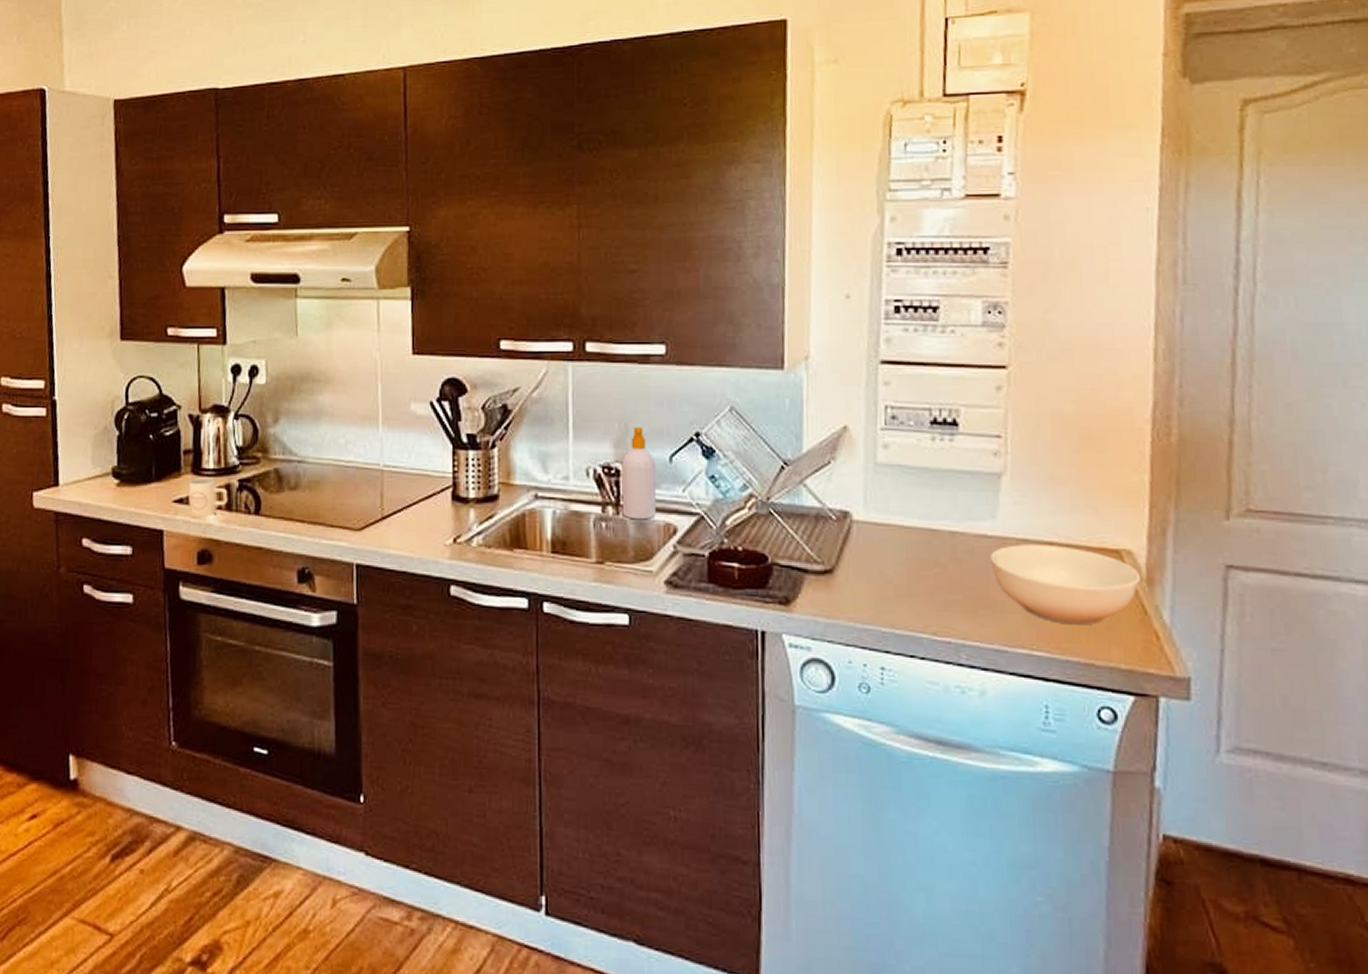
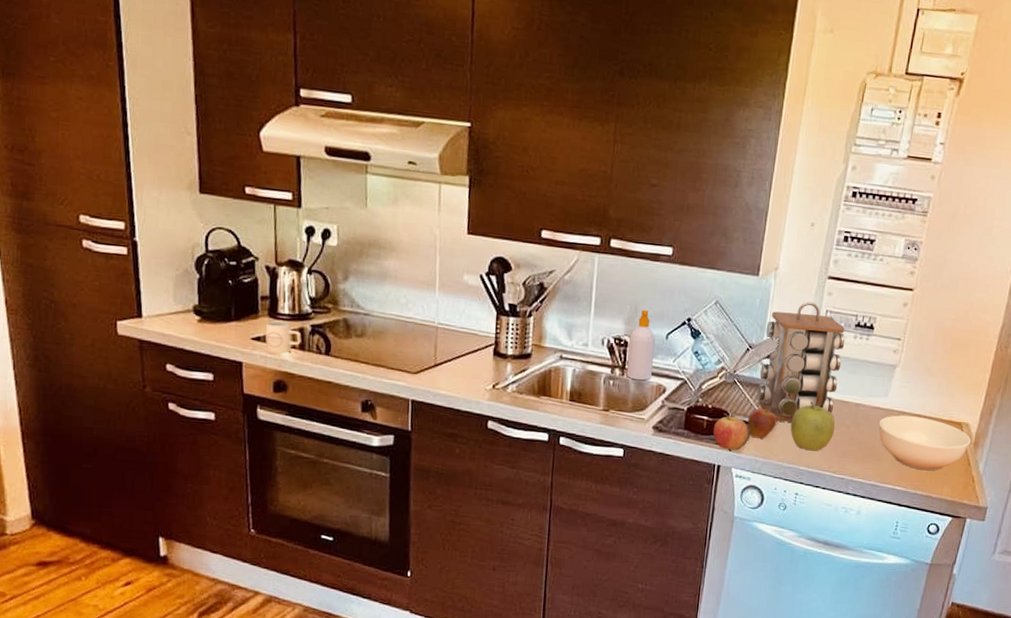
fruit: none [748,557,800,609] -> present [713,413,749,450]
fruit: none [796,544,837,590] -> present [747,406,776,439]
spice rack: none [803,396,920,564] -> present [756,301,845,422]
fruit: none [858,533,925,604] -> present [790,402,835,451]

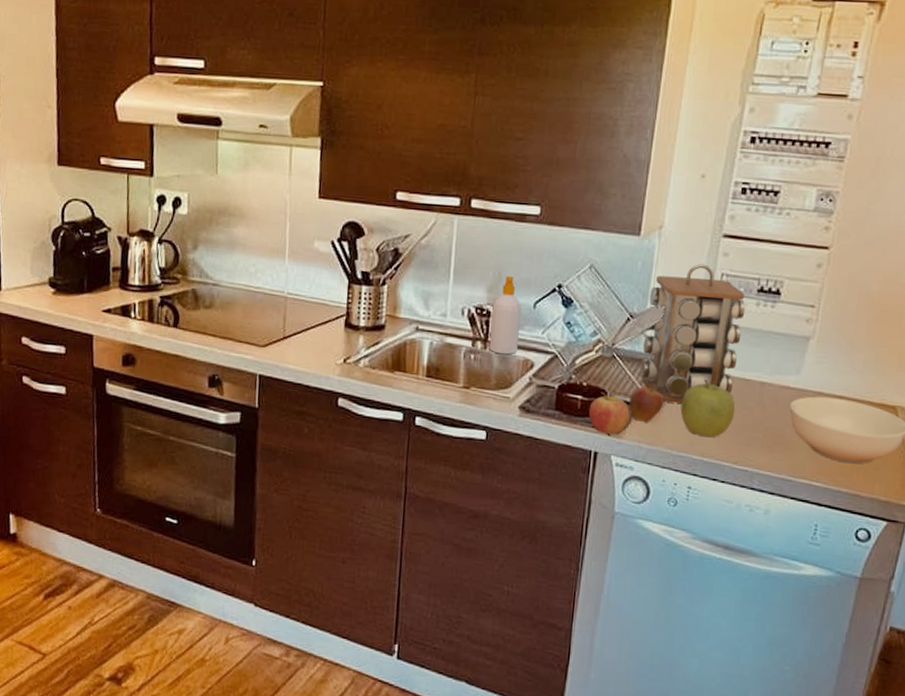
mug: present [265,320,302,354] -> none [115,292,151,326]

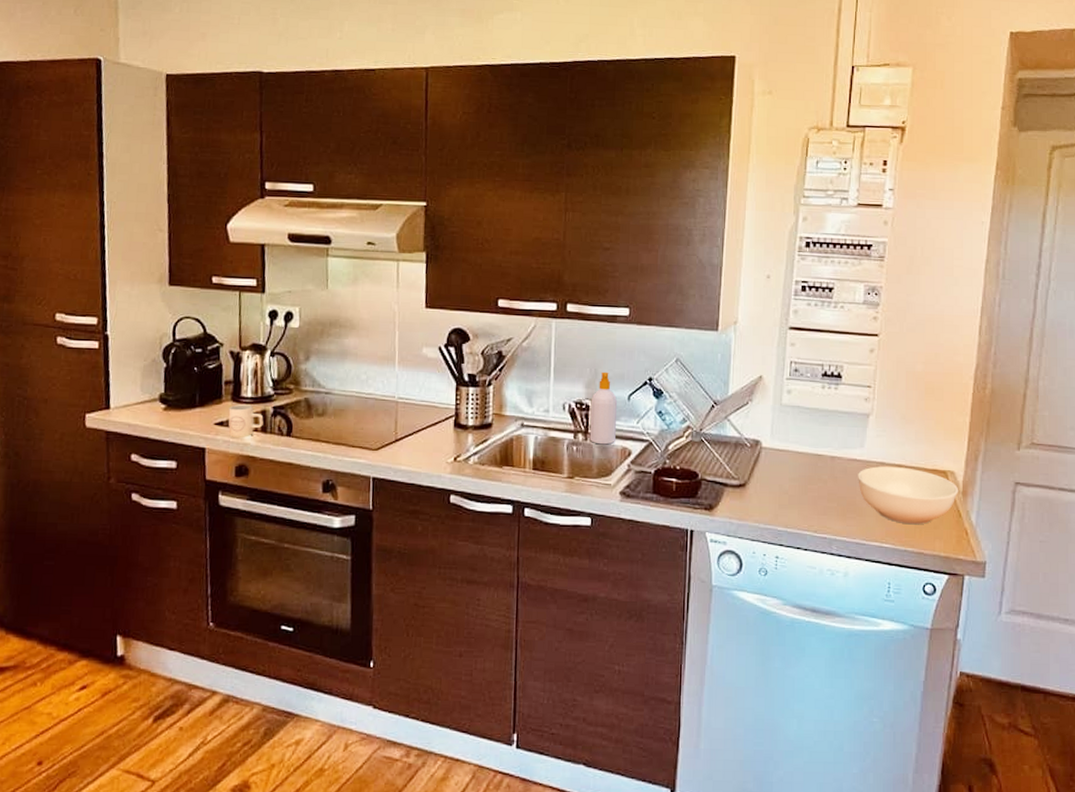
mug: none [115,292,151,326] -> present [228,404,264,437]
fruit: present [588,392,631,435] -> none [683,474,721,513]
fruit: present [629,385,663,422] -> none [719,464,748,499]
spice rack: present [639,263,746,404] -> none [726,353,813,480]
fruit: present [680,380,735,438] -> none [764,457,812,510]

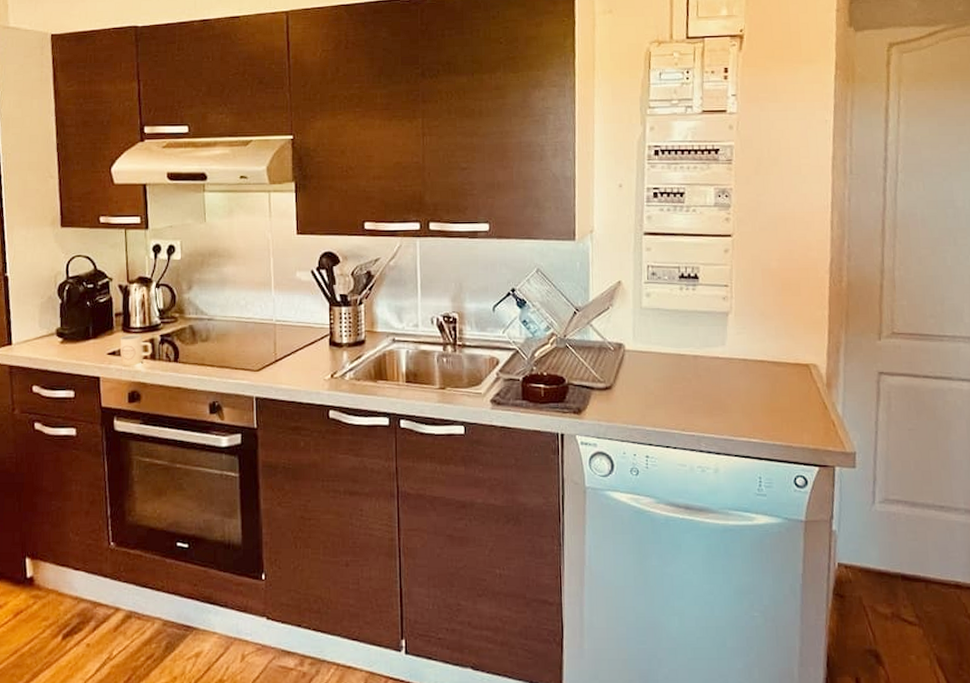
soap bottle: present [589,371,618,445] -> none [457,285,483,355]
bowl: present [858,466,959,525] -> none [721,363,823,419]

